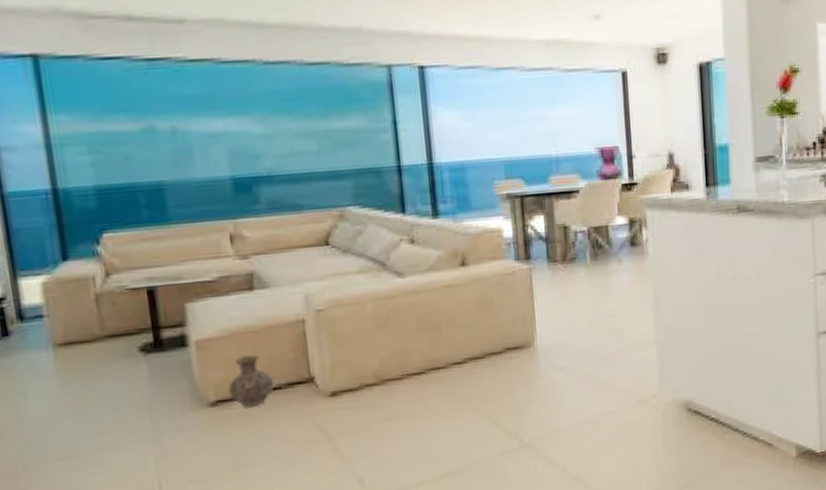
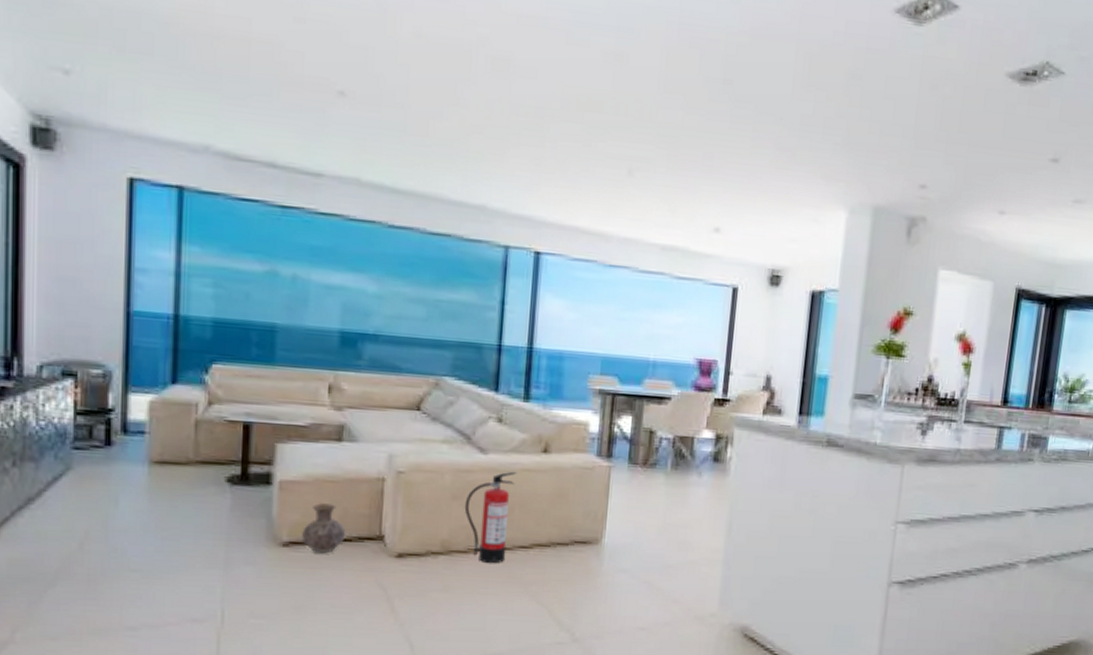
fire extinguisher: none [390,289,442,386] -> present [464,471,516,564]

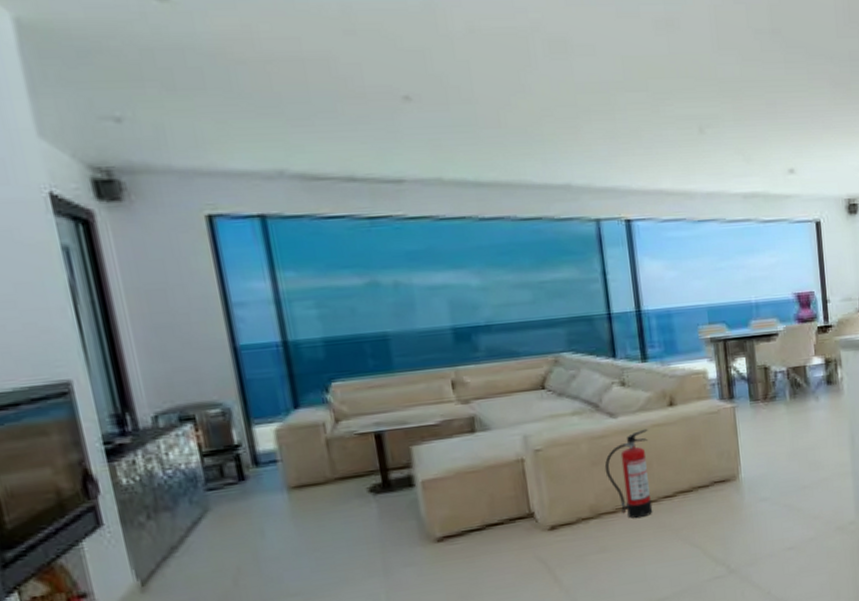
ceramic jug: present [302,503,346,554] -> none [454,493,497,542]

